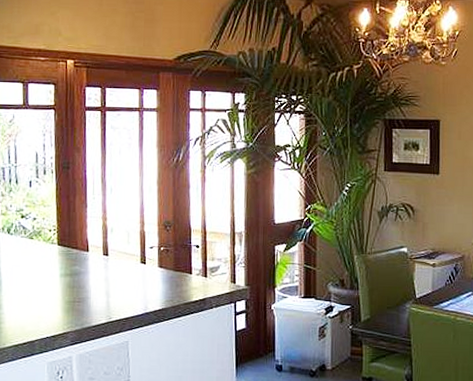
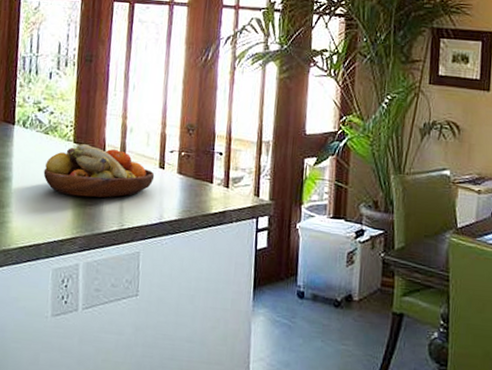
fruit bowl: none [31,246,137,295] -> present [43,144,155,198]

